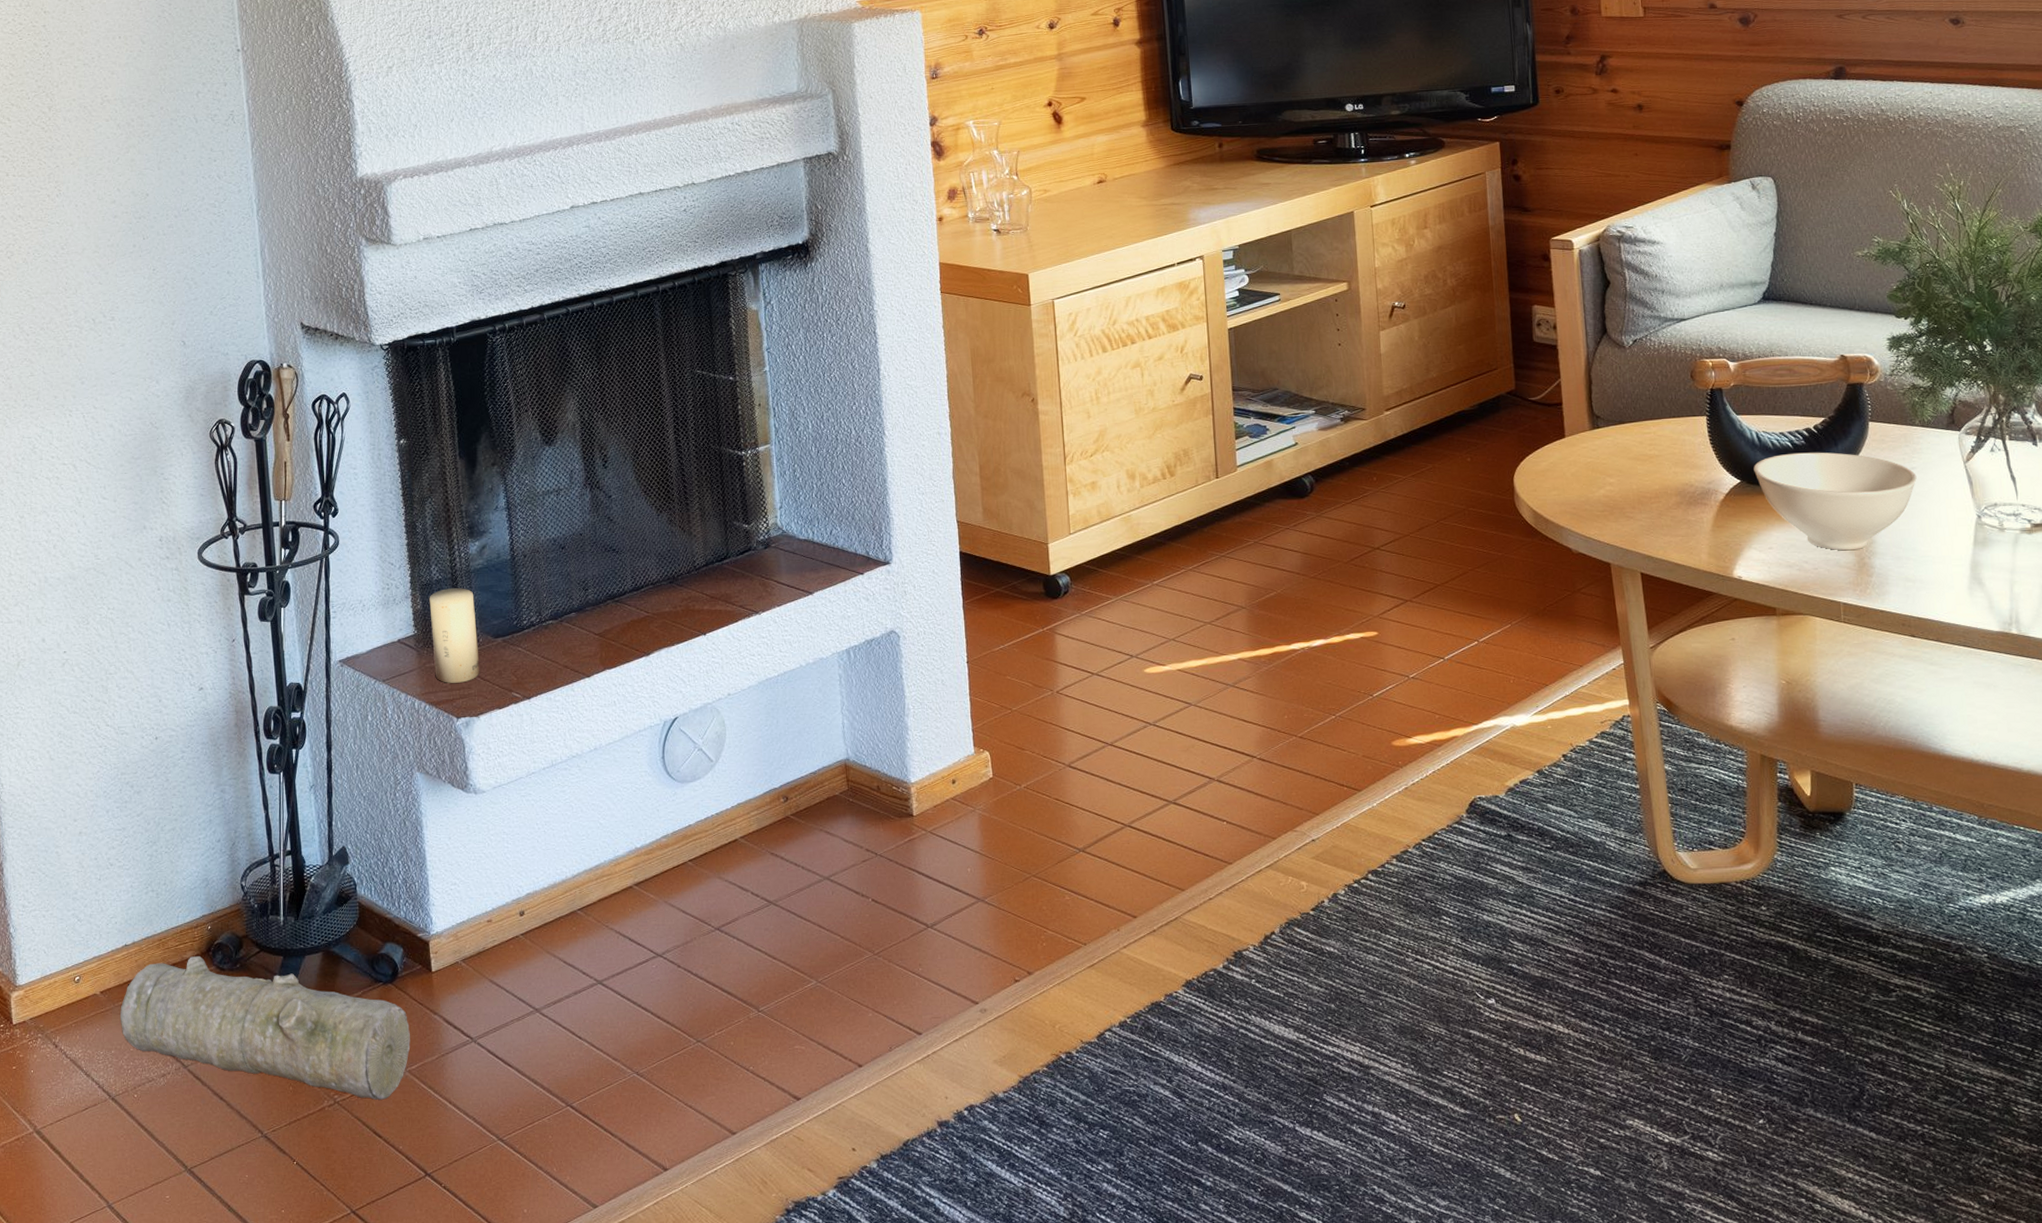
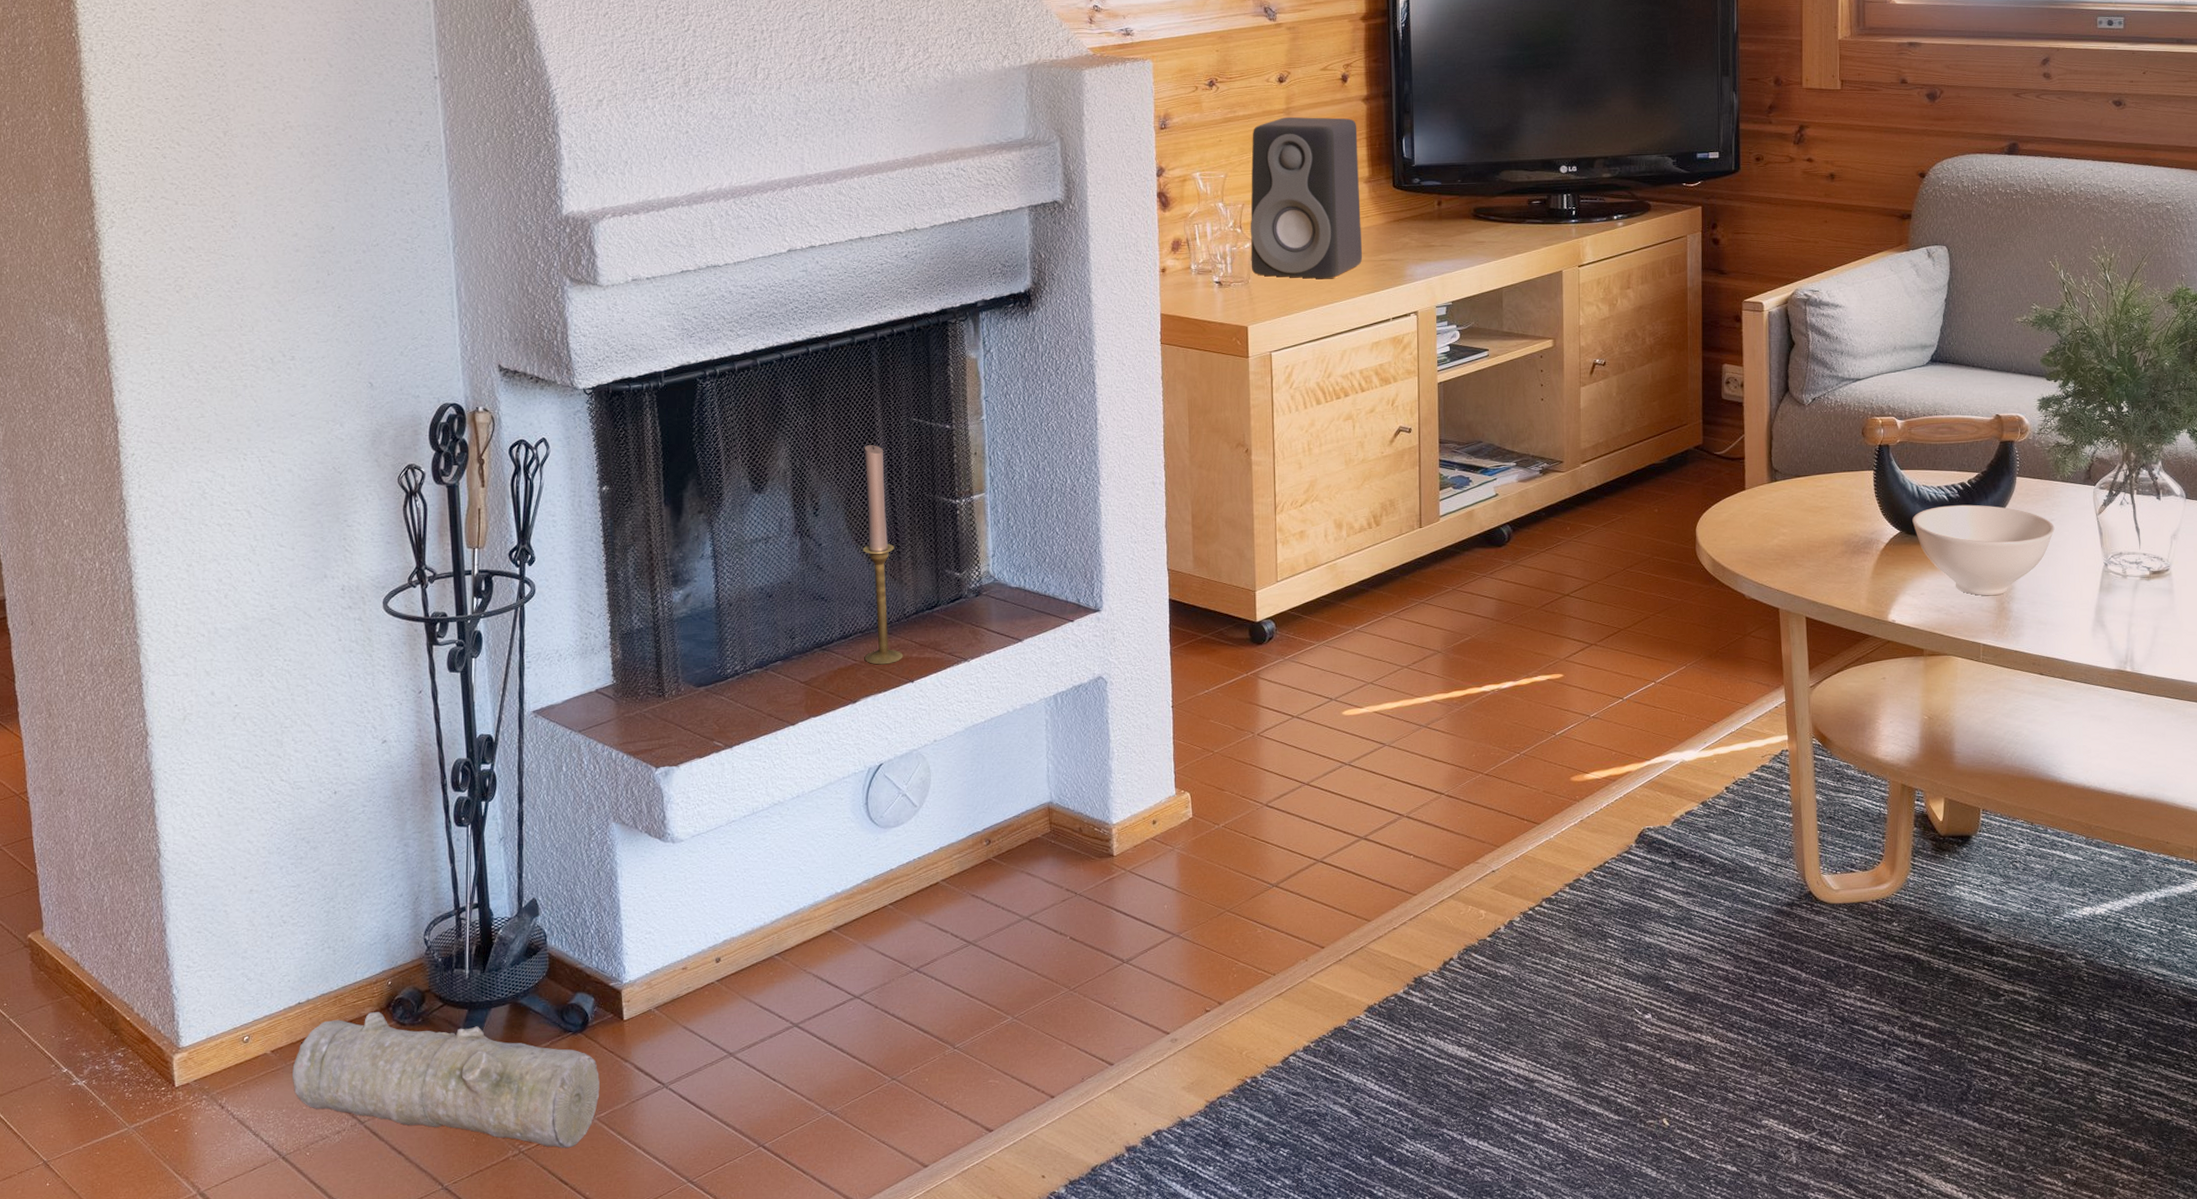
candle: present [429,588,480,683] -> none [629,637,681,733]
candlestick: none [650,397,695,617] -> present [862,445,903,665]
speaker: none [1024,62,1144,225] -> present [1250,116,1363,279]

